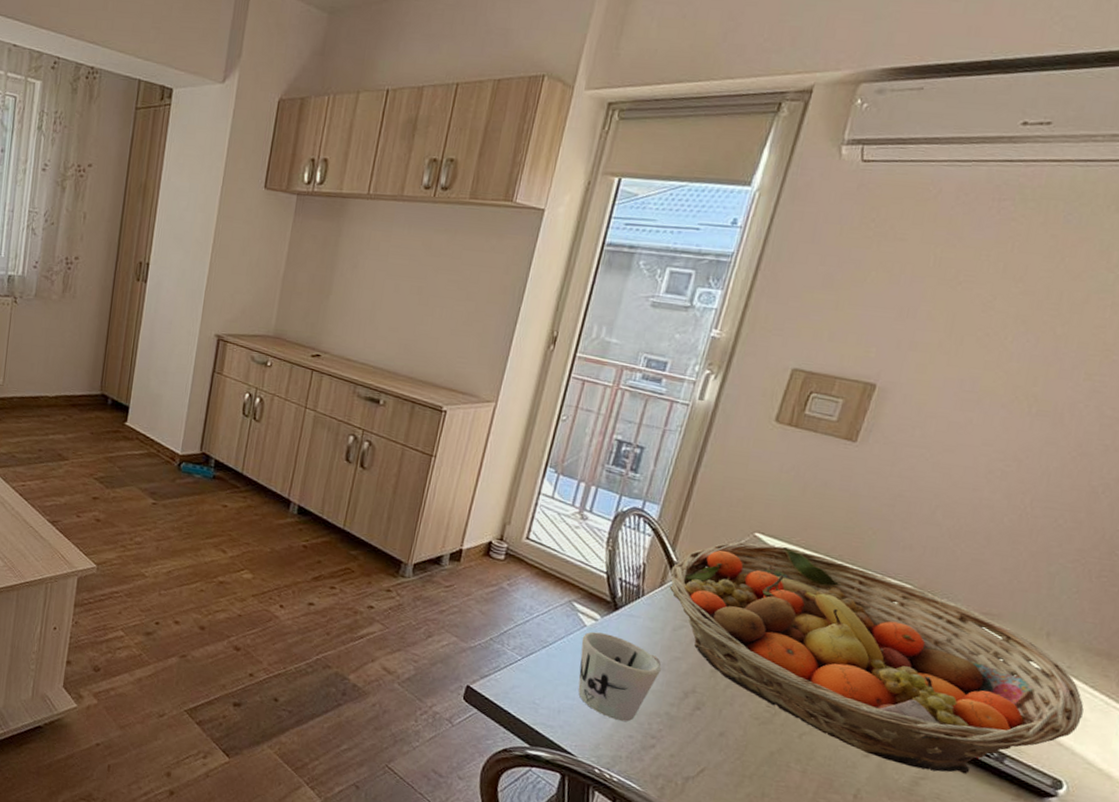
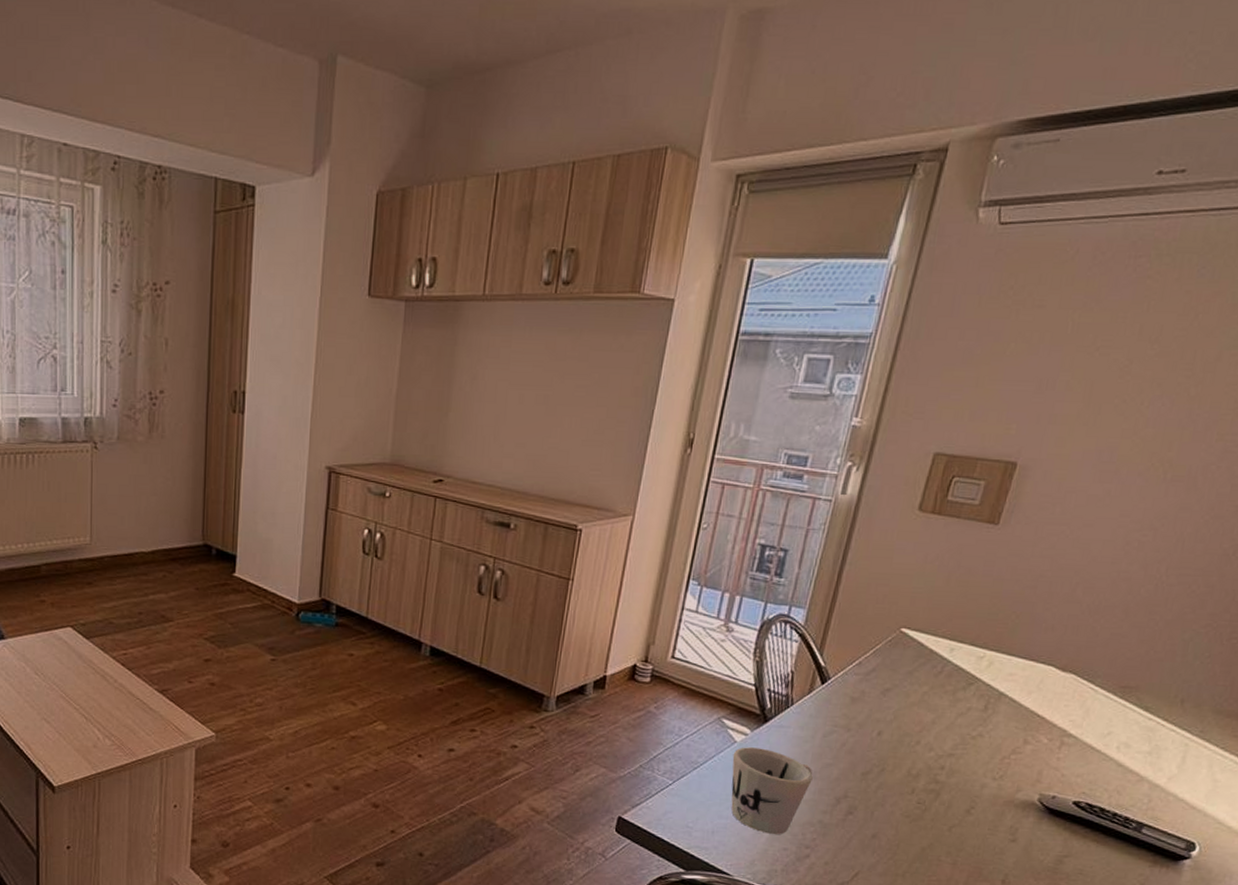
fruit basket: present [669,542,1084,774] -> none [818,638,1215,848]

